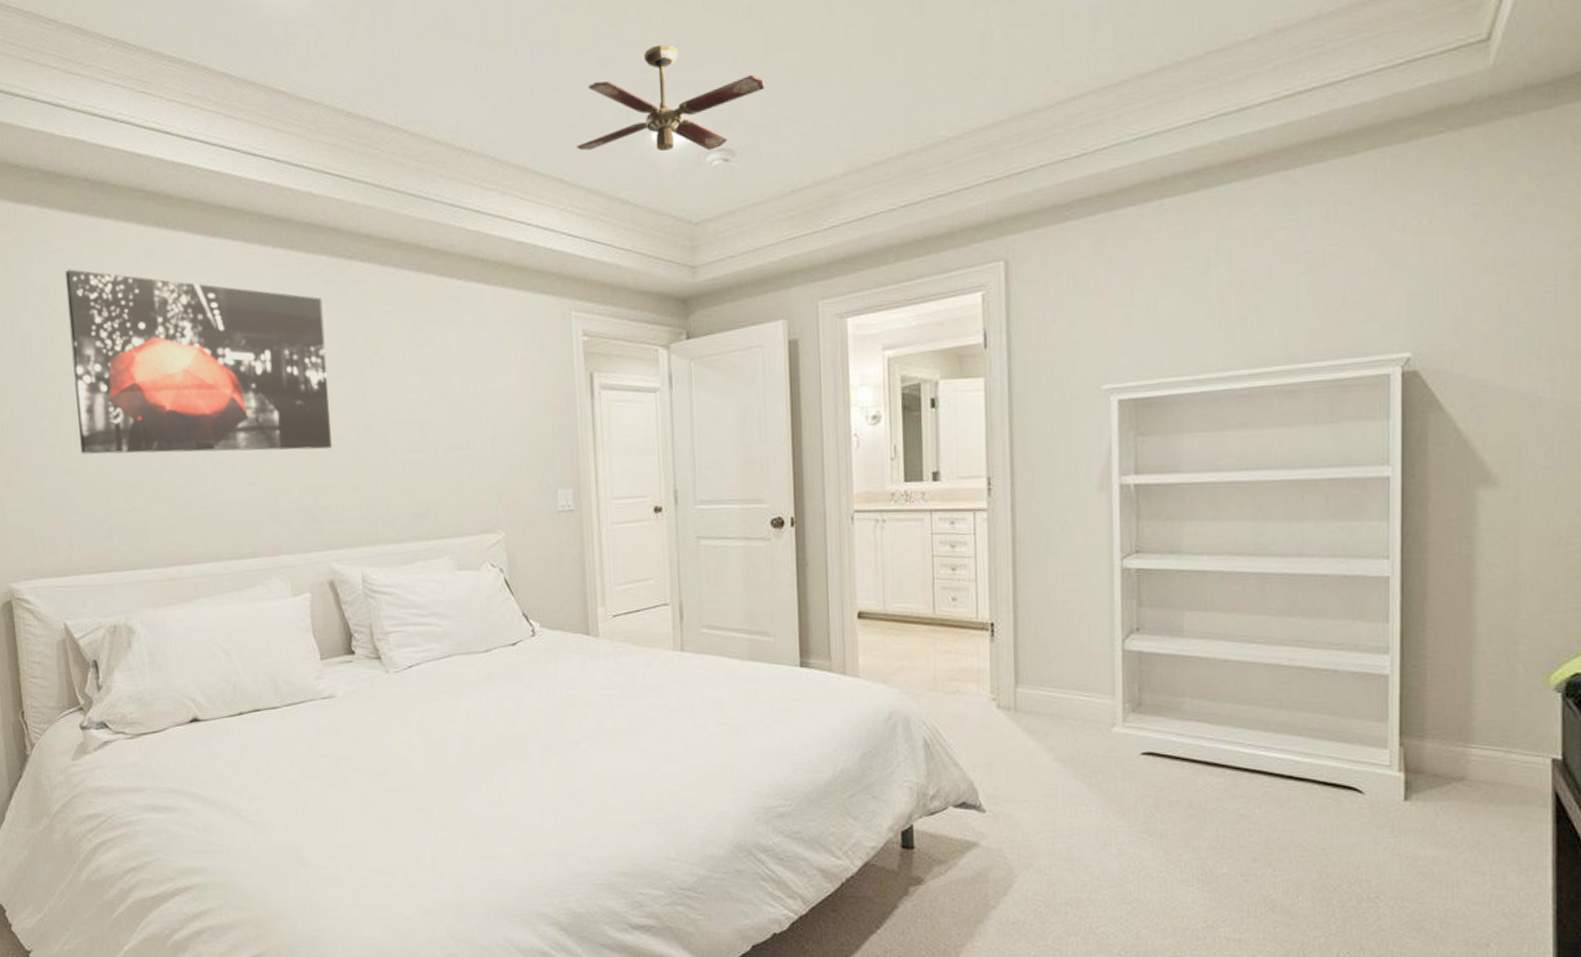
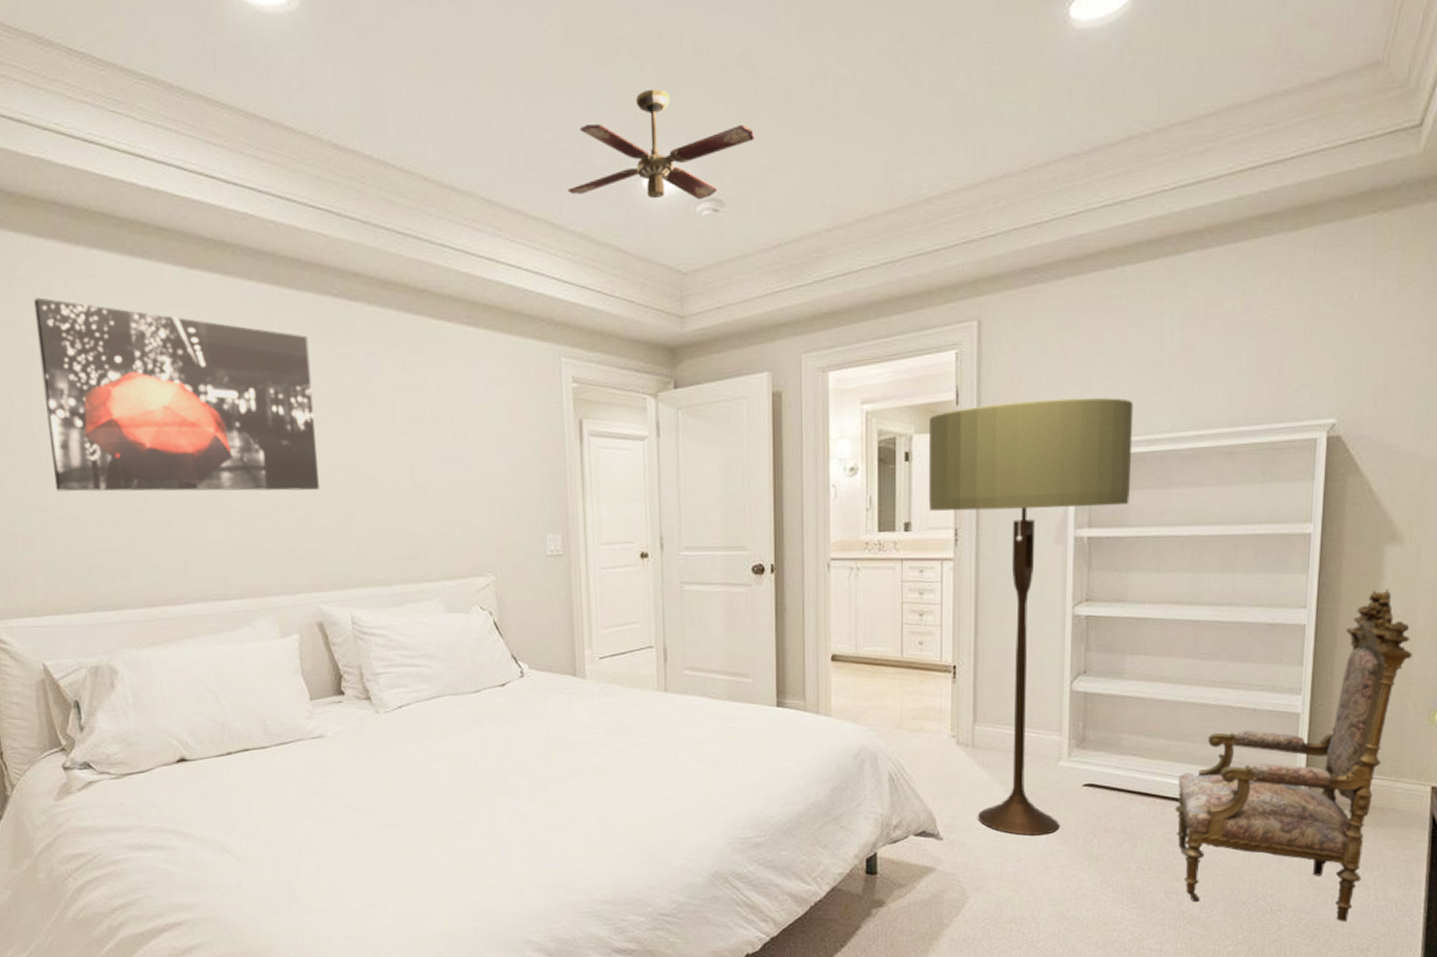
floor lamp: none [956,336,1181,809] -> present [928,397,1134,836]
armchair: none [1249,537,1518,912] -> present [1175,589,1412,922]

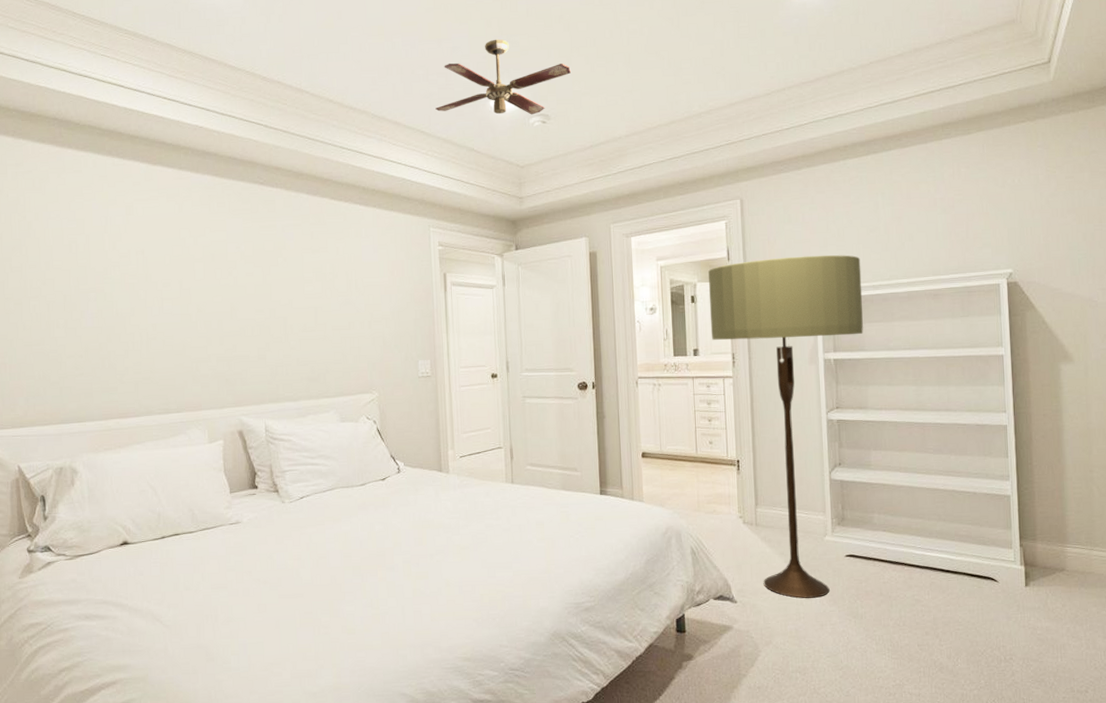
wall art: present [33,297,319,492] -> none [33,186,244,331]
armchair: present [1175,589,1412,922] -> none [920,397,1091,668]

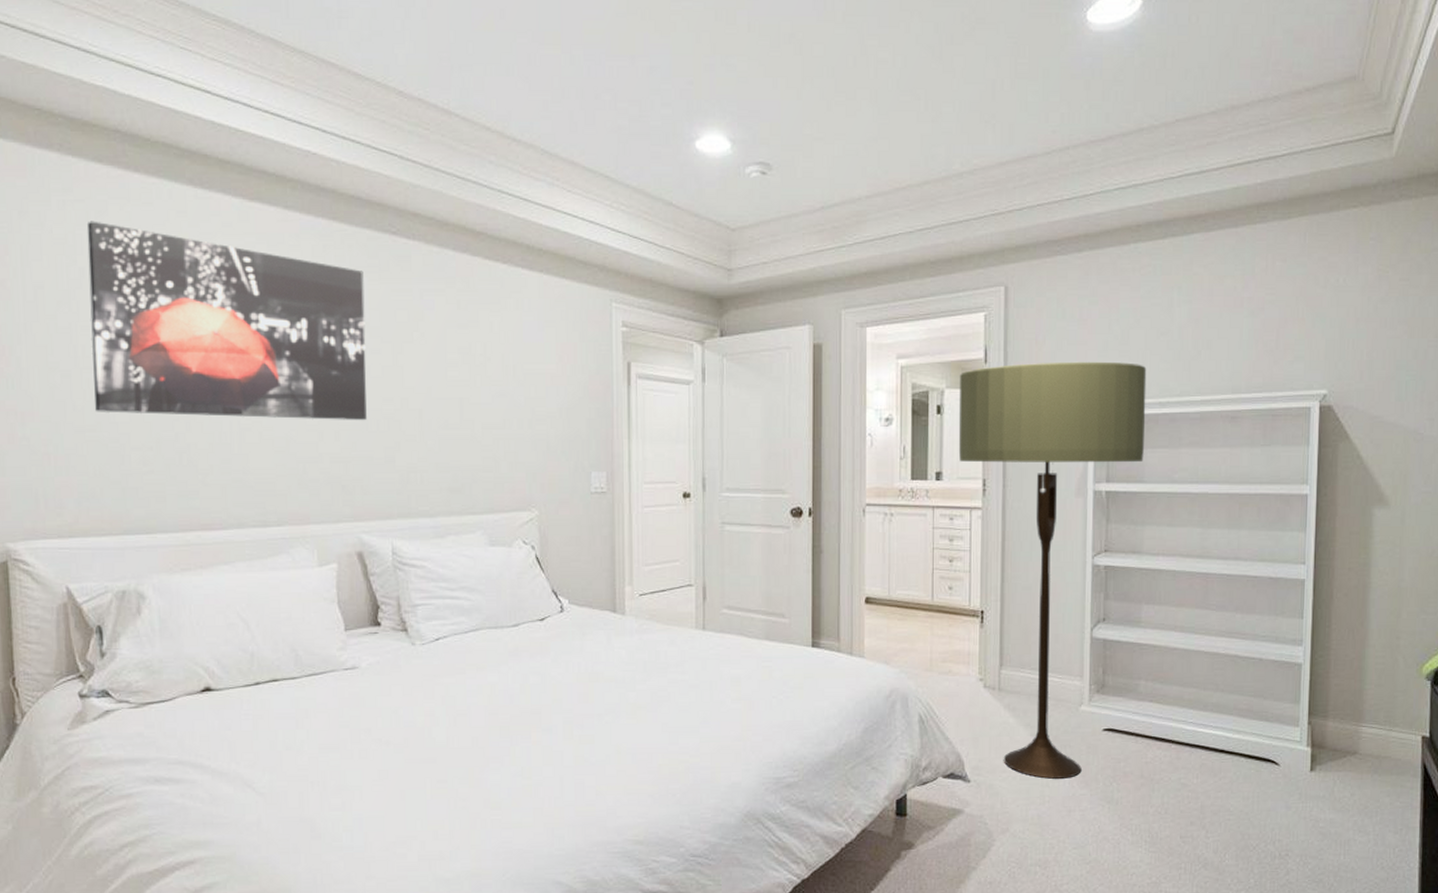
wall art: none [33,186,244,331] -> present [86,221,367,420]
ceiling fan: present [435,39,571,115] -> none [624,59,801,163]

